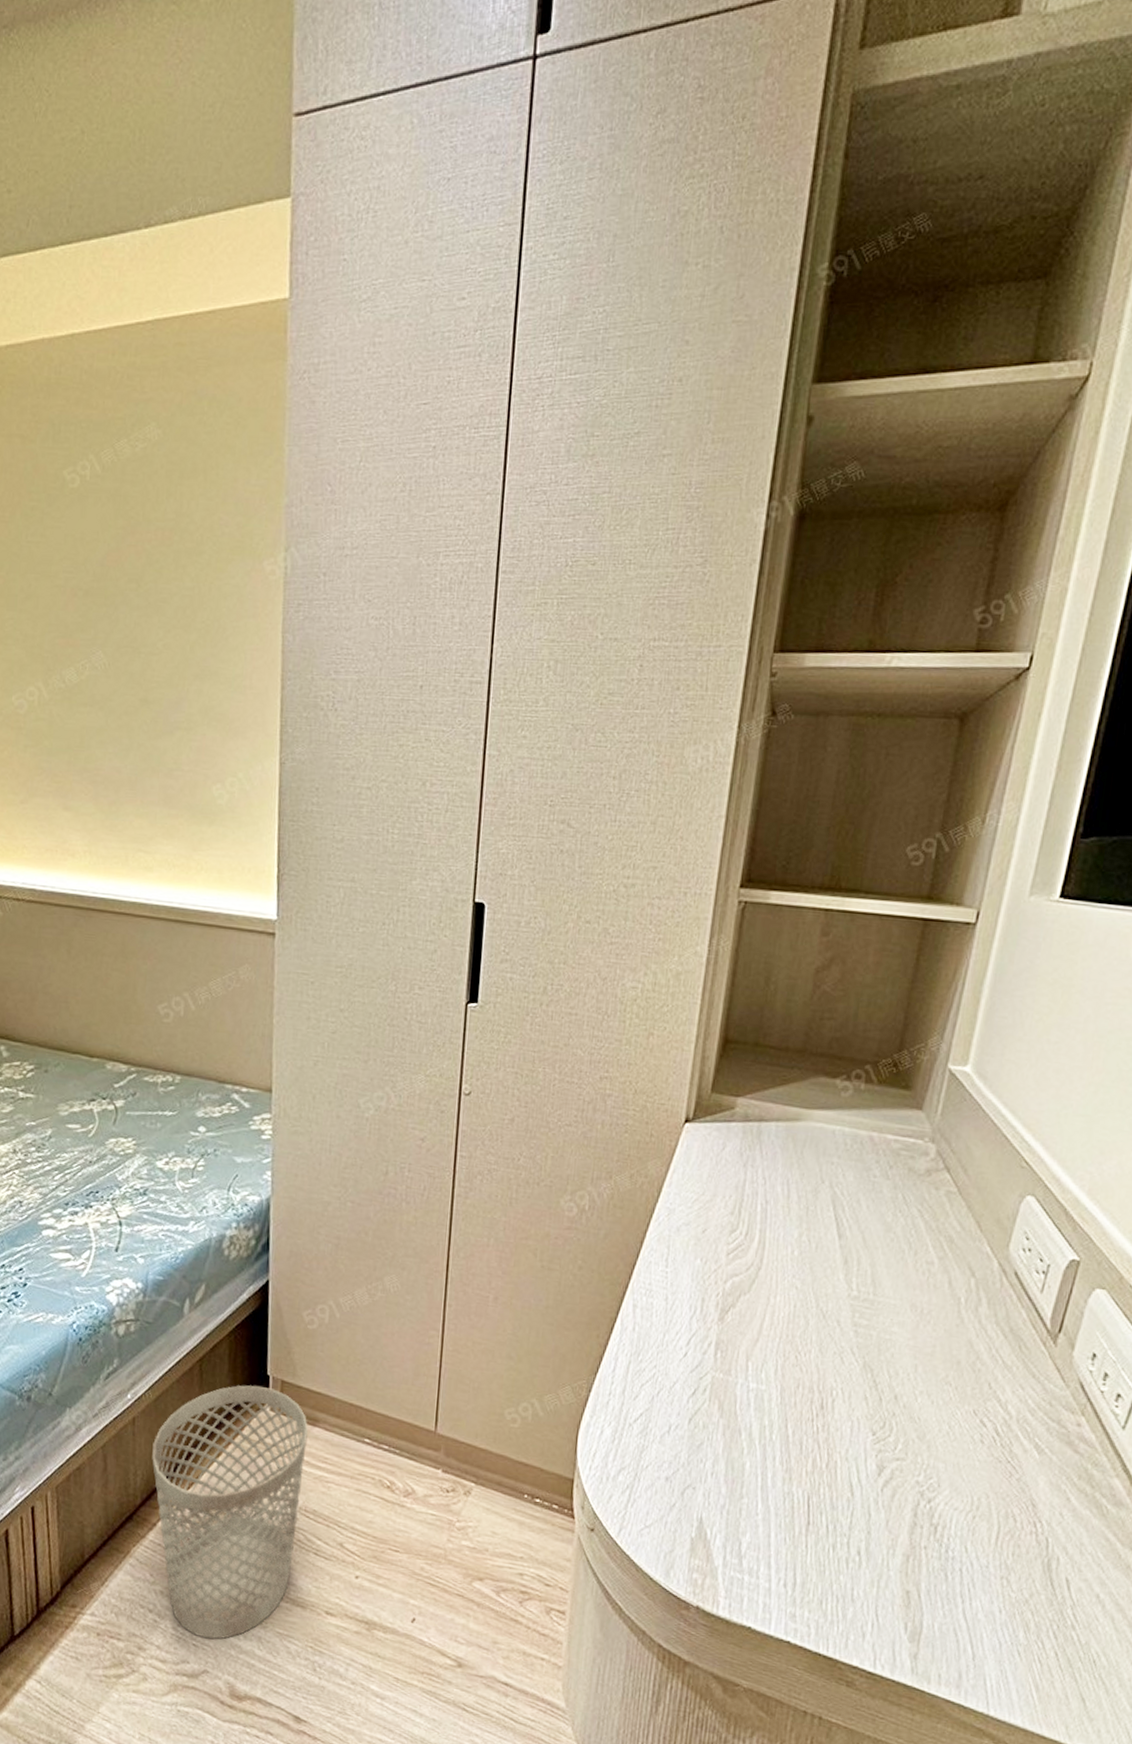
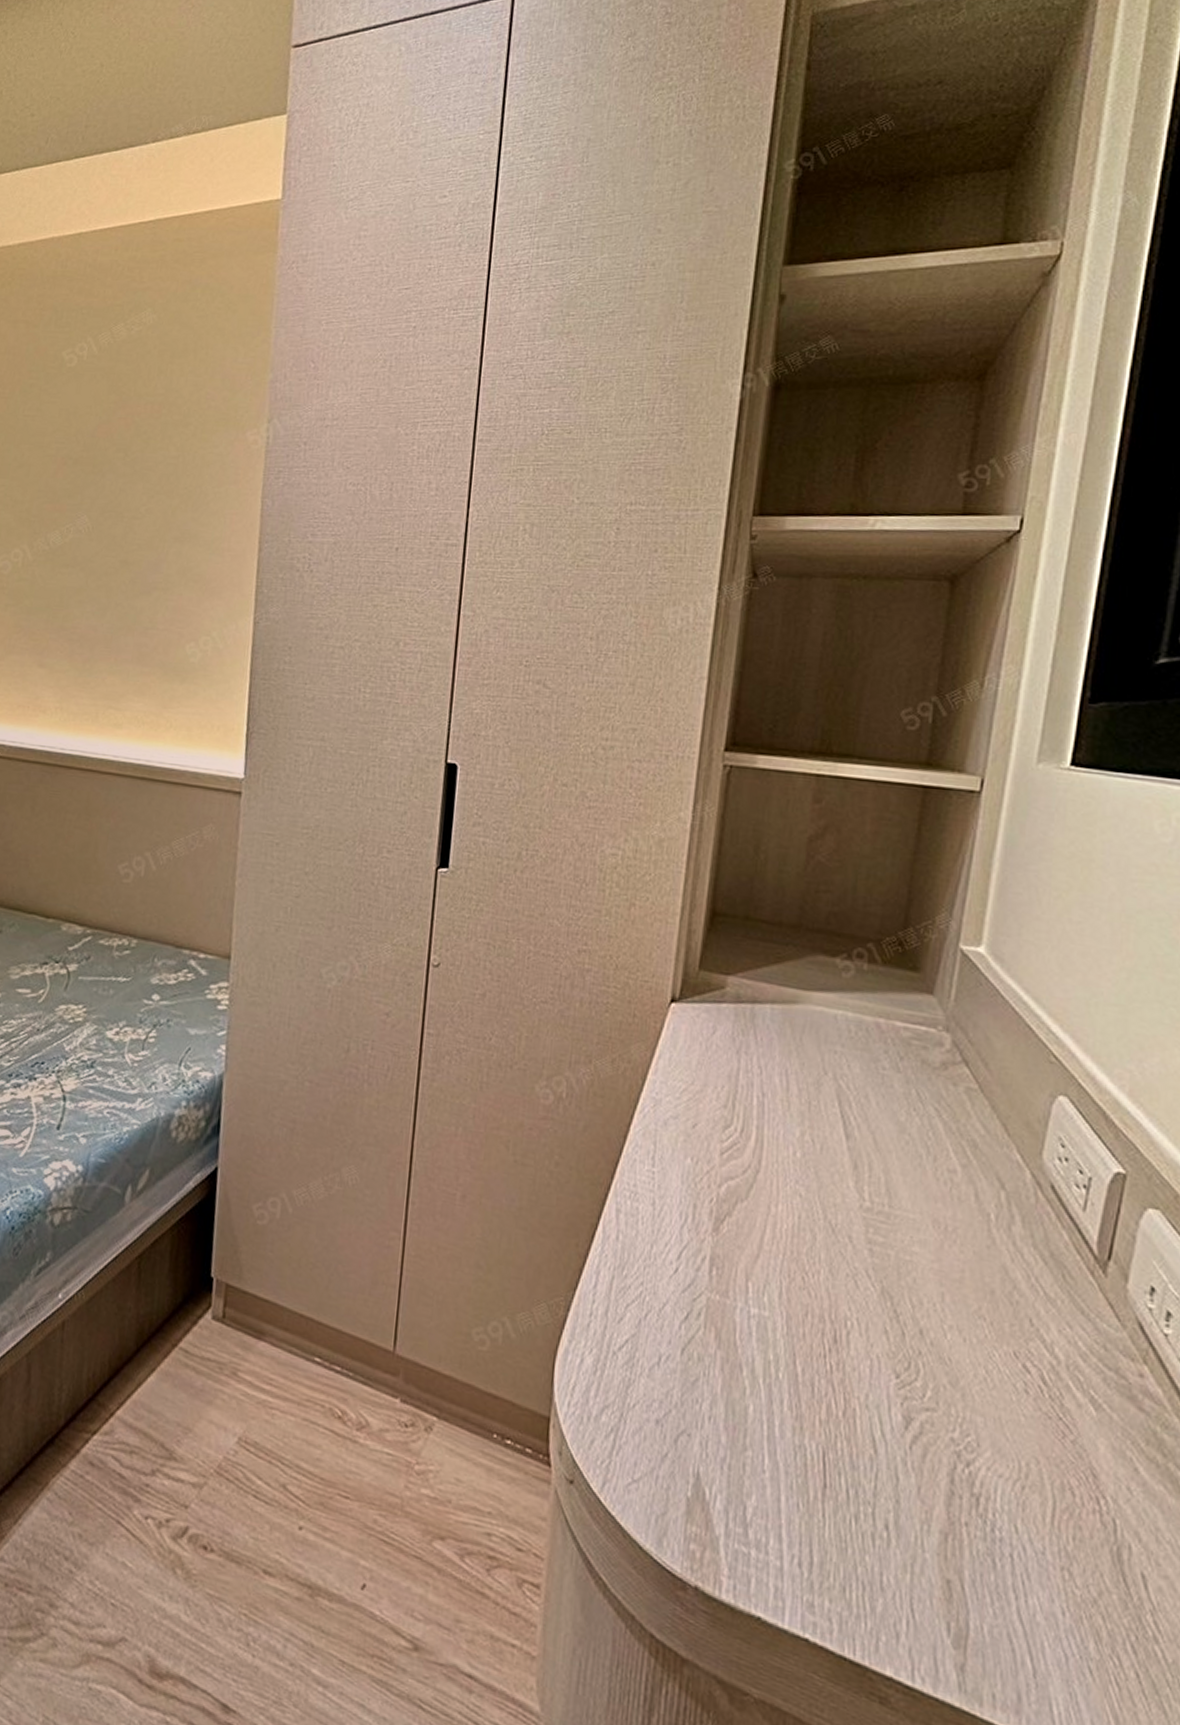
wastebasket: present [152,1385,308,1640] -> none [80,1288,253,1599]

